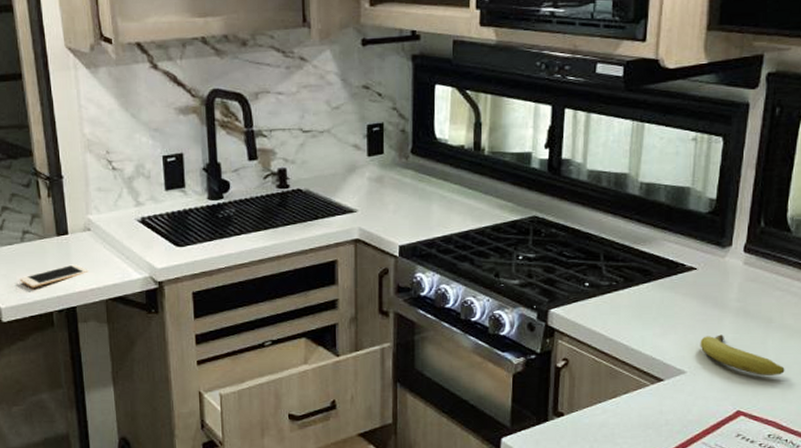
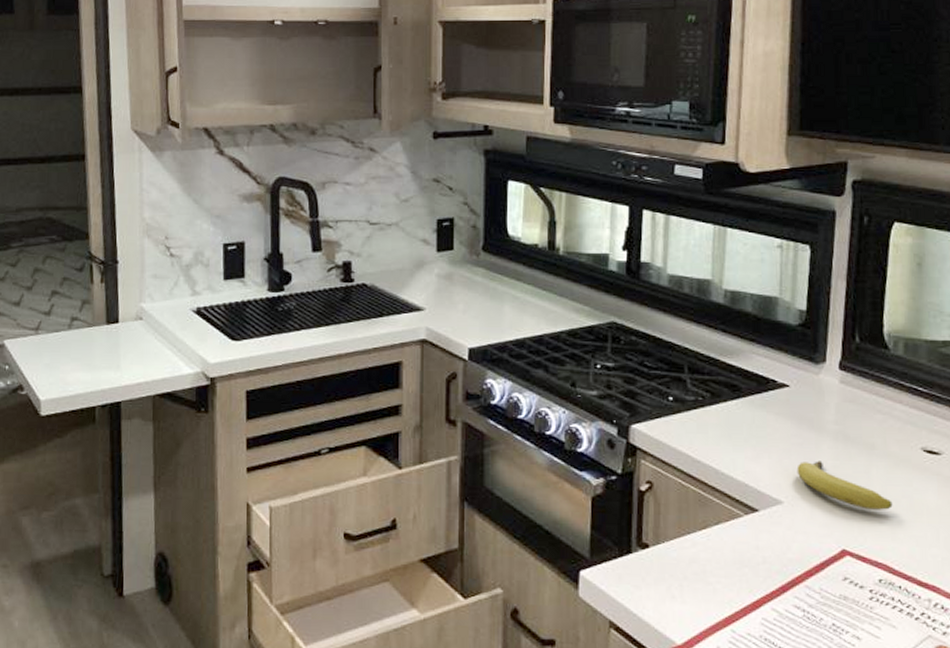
cell phone: present [19,264,89,287] -> none [62,355,137,379]

